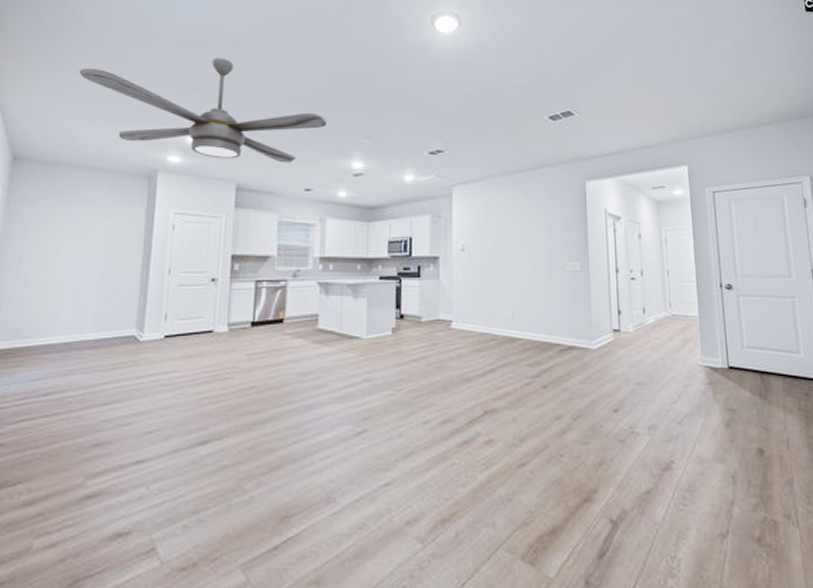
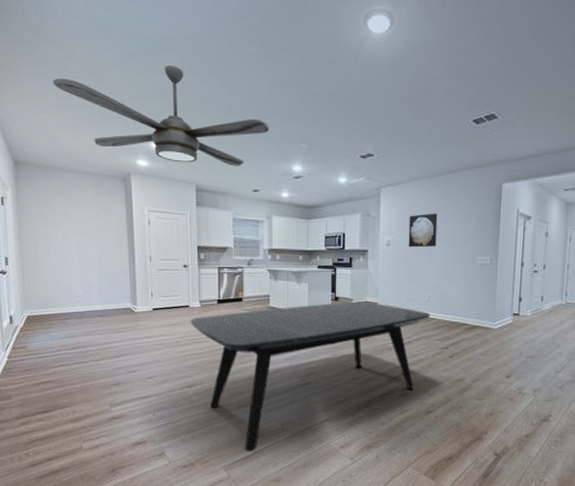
dining table: none [212,319,516,538] -> present [190,301,430,451]
wall art: none [485,213,518,253] -> present [408,213,438,248]

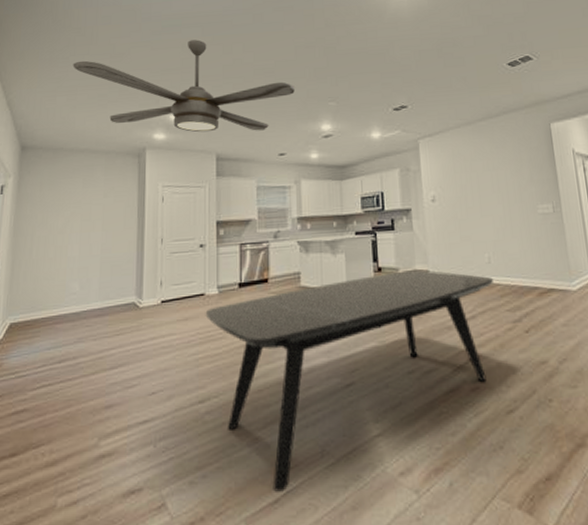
wall art: present [408,213,438,248] -> none [453,161,489,202]

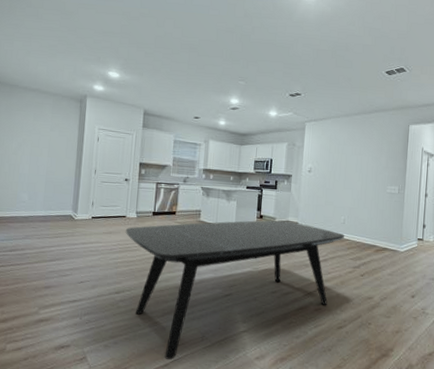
ceiling fan: present [73,39,296,133] -> none [28,10,214,96]

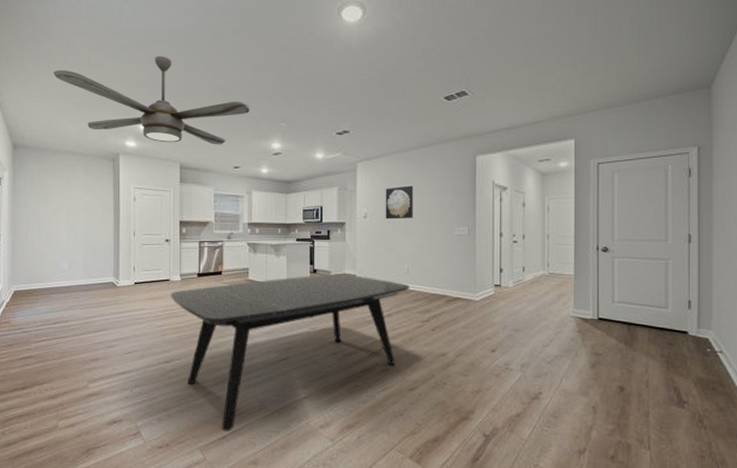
ceiling fan: none [28,10,214,96] -> present [53,56,251,145]
wall art: none [327,146,354,176] -> present [385,185,413,220]

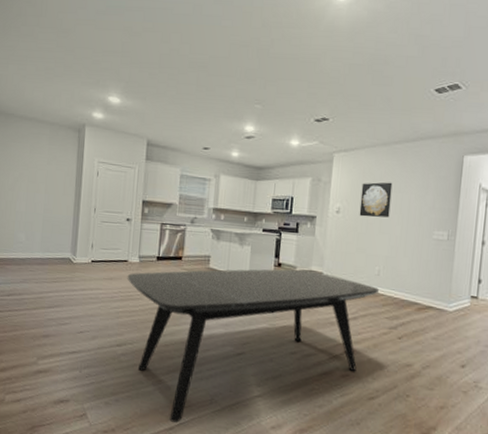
ceiling fan: present [53,56,251,145] -> none [23,24,226,124]

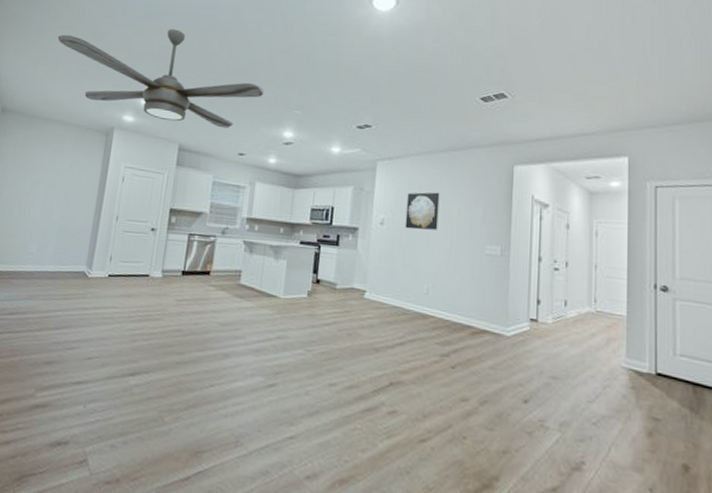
ceiling fan: none [23,24,226,124] -> present [57,29,265,128]
dining table: present [127,269,379,423] -> none [147,286,428,471]

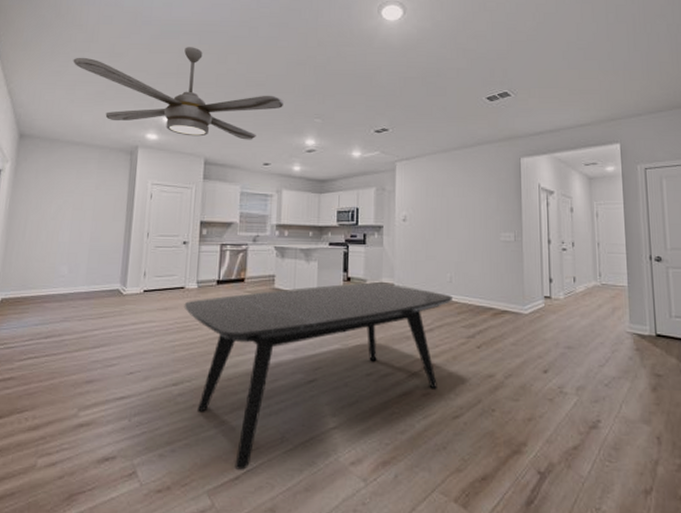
dining table: none [147,286,428,471] -> present [184,282,452,470]
wall art: present [405,192,440,230] -> none [426,187,456,223]

